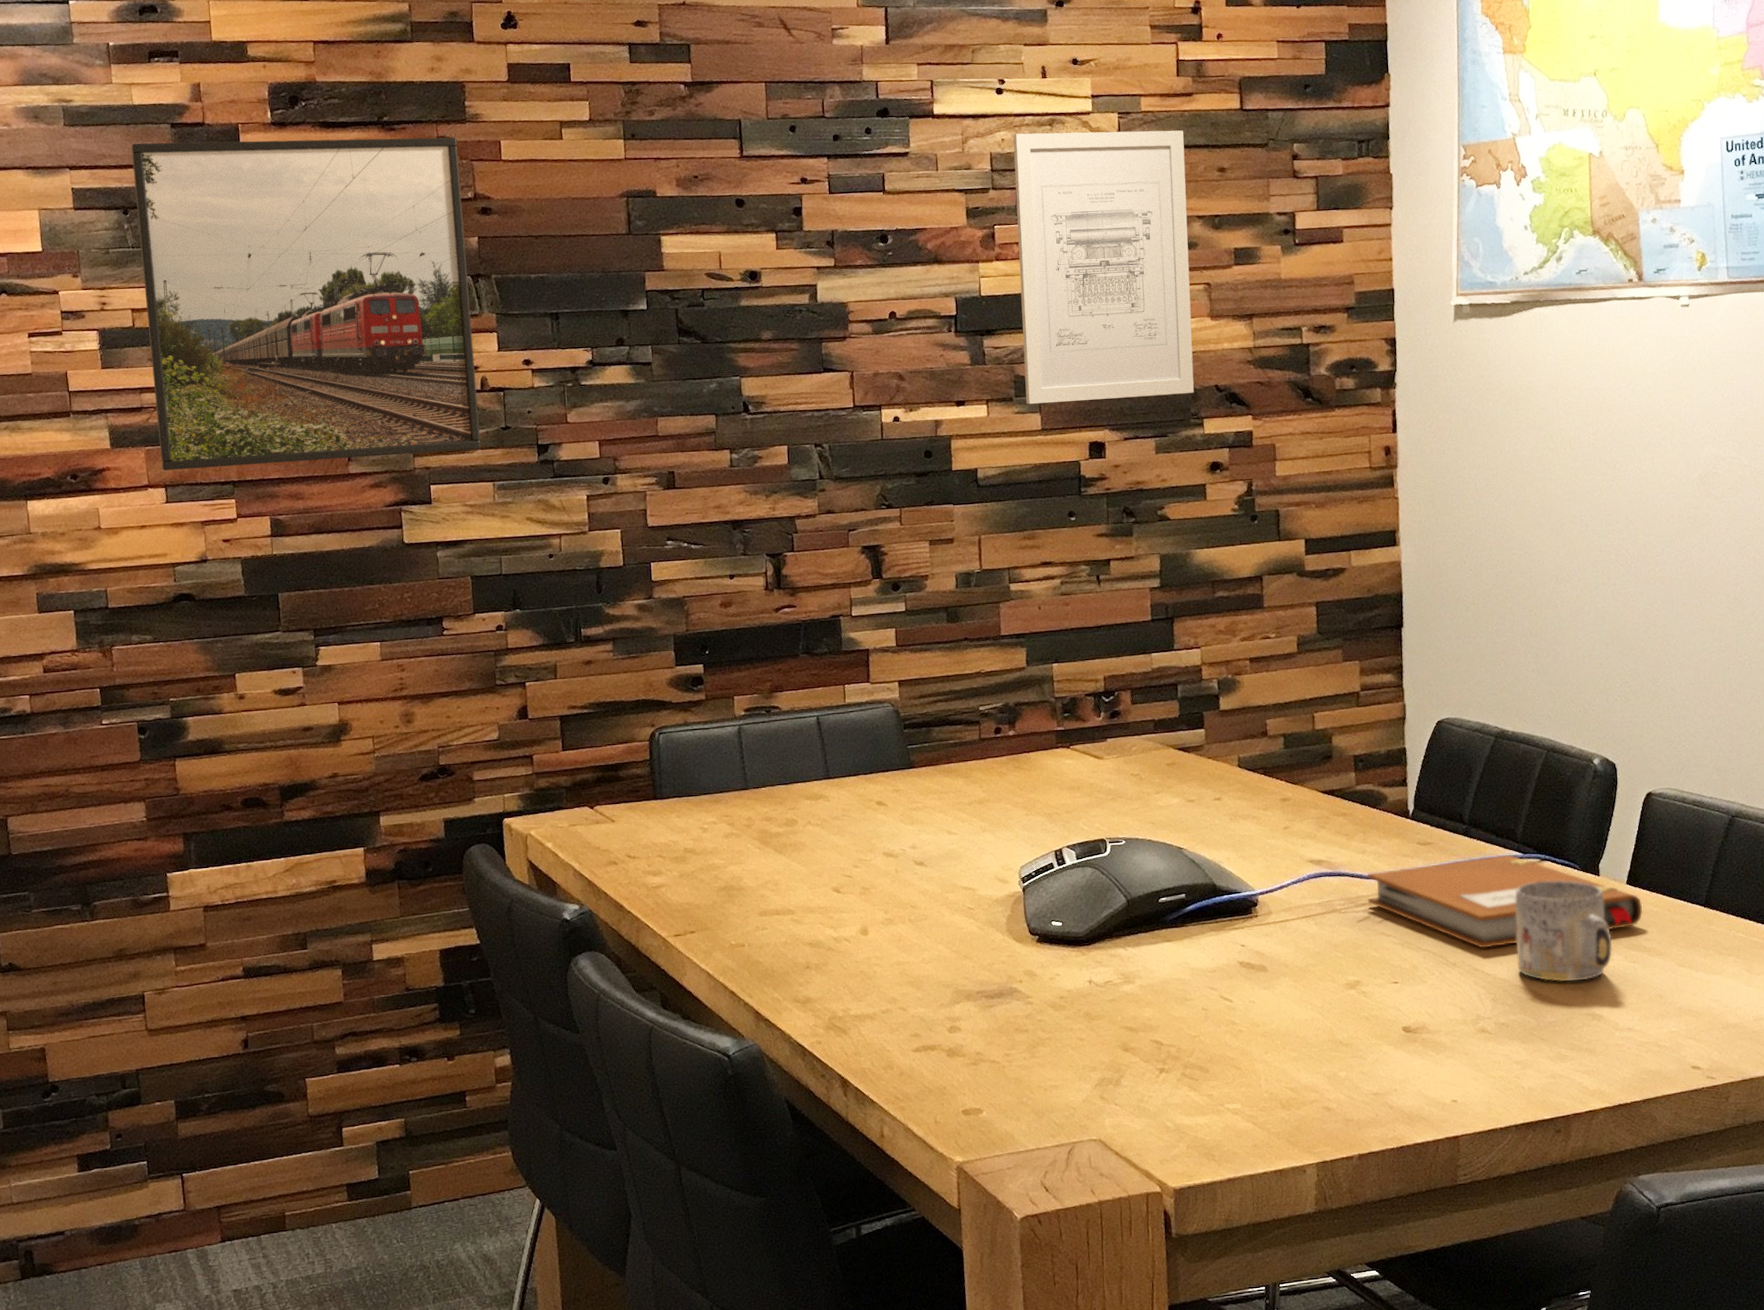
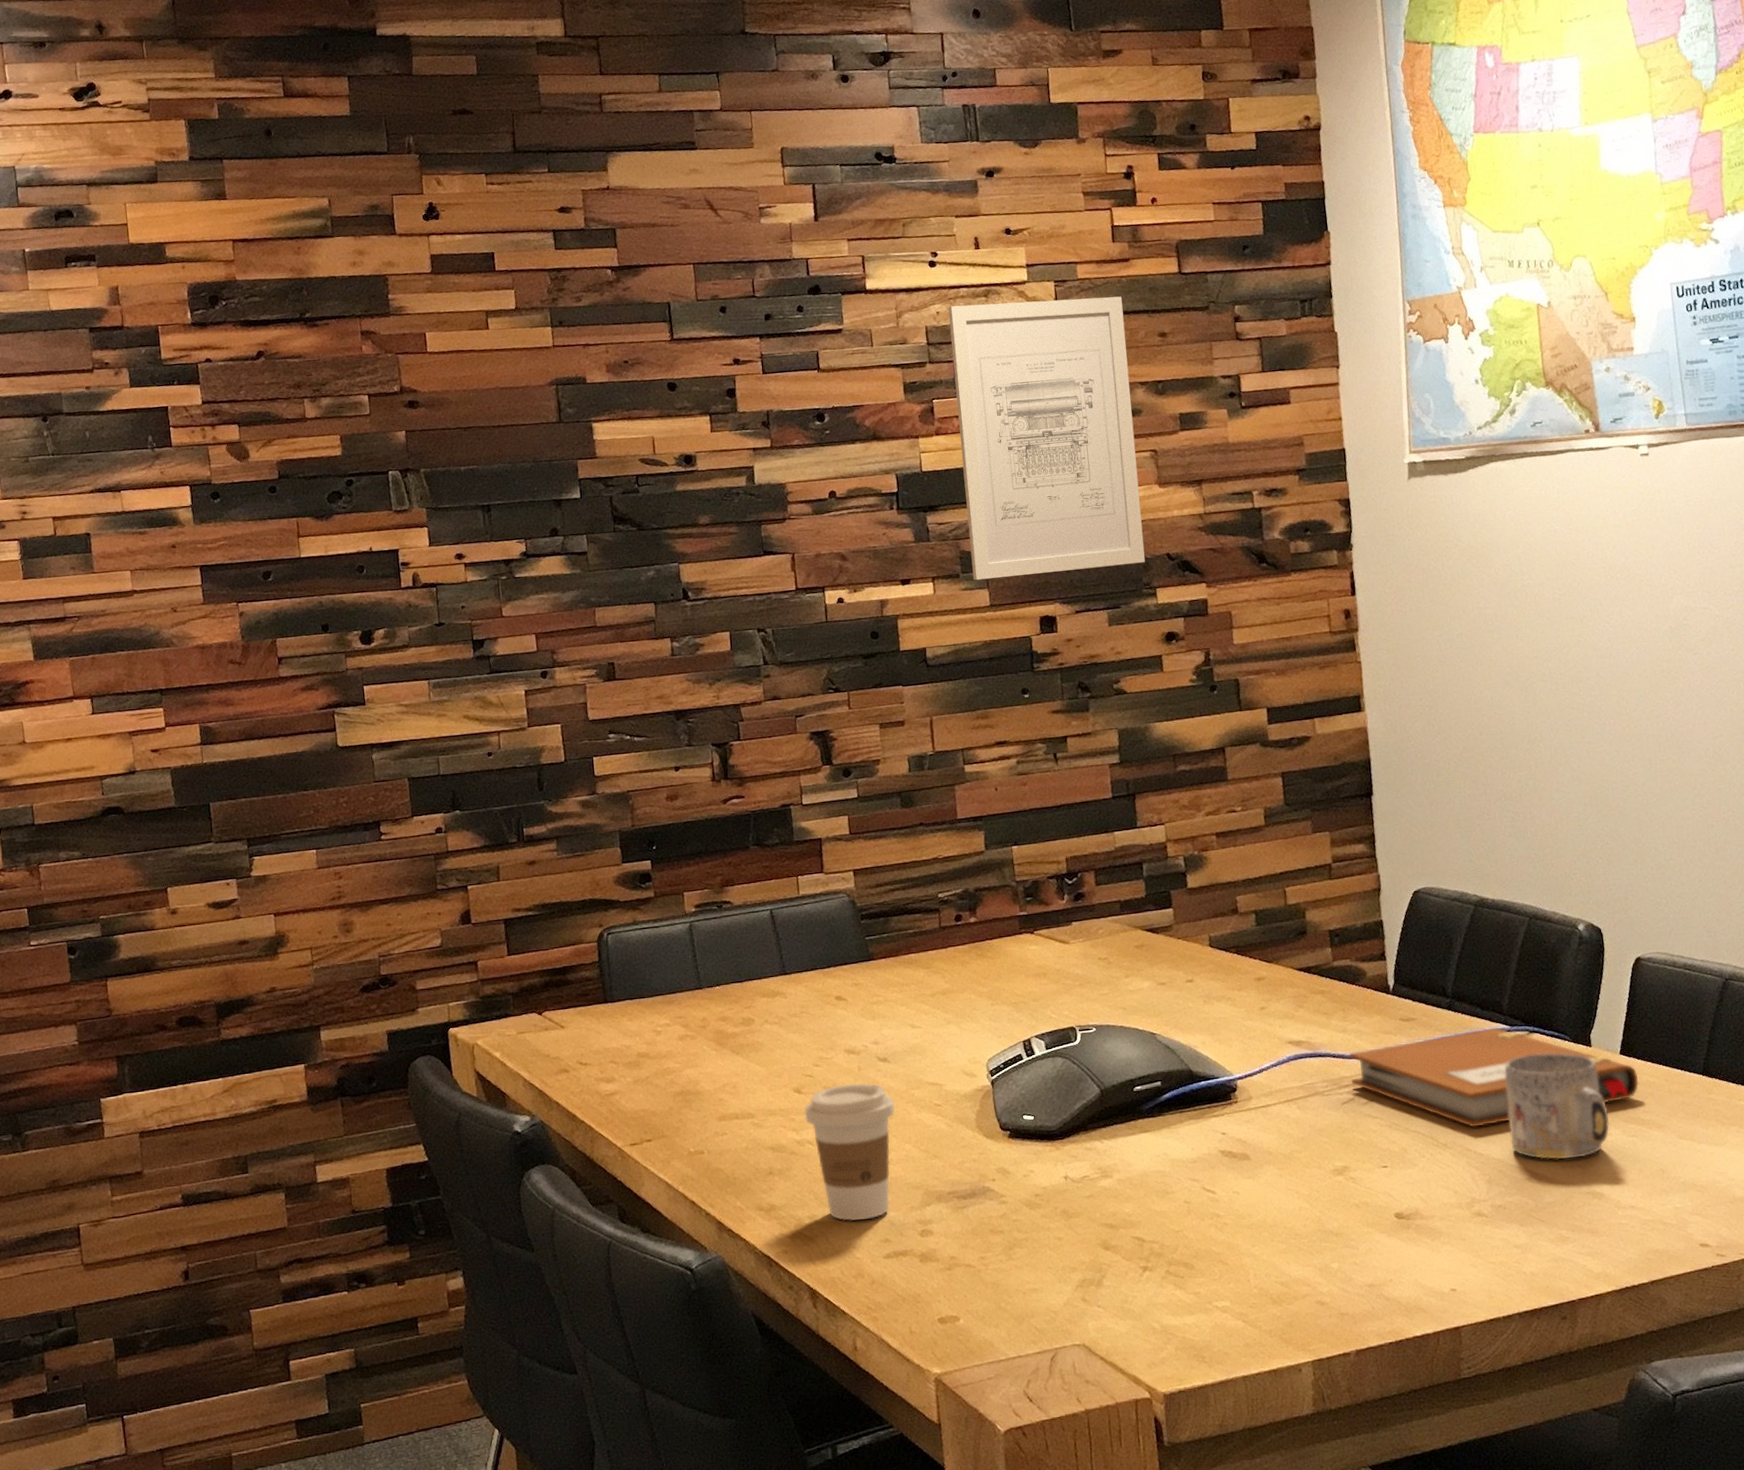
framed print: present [131,137,481,471] -> none [49,331,415,682]
coffee cup: none [842,884,930,1016] -> present [804,1082,896,1222]

